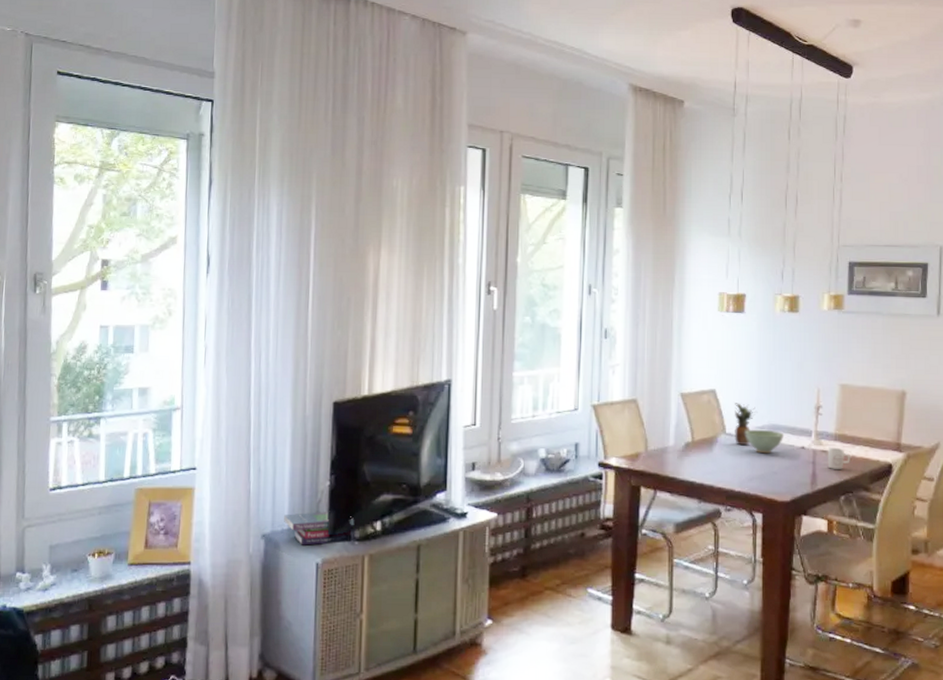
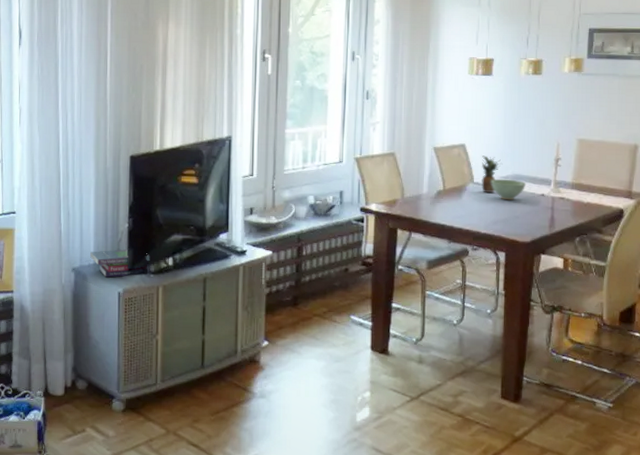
mug: present [827,448,850,469] -> none [564,195,586,214]

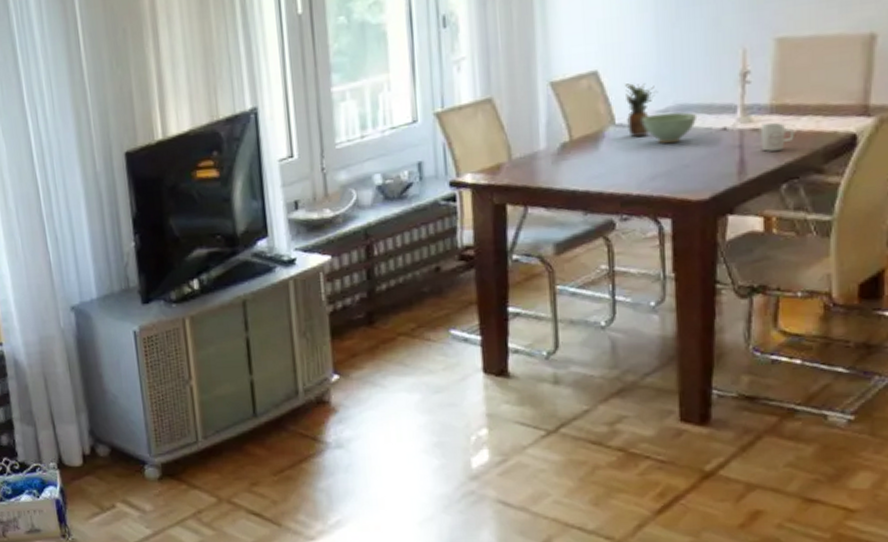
books: present [90,249,150,278] -> none [91,275,170,314]
mug: none [564,195,586,214] -> present [760,123,794,152]

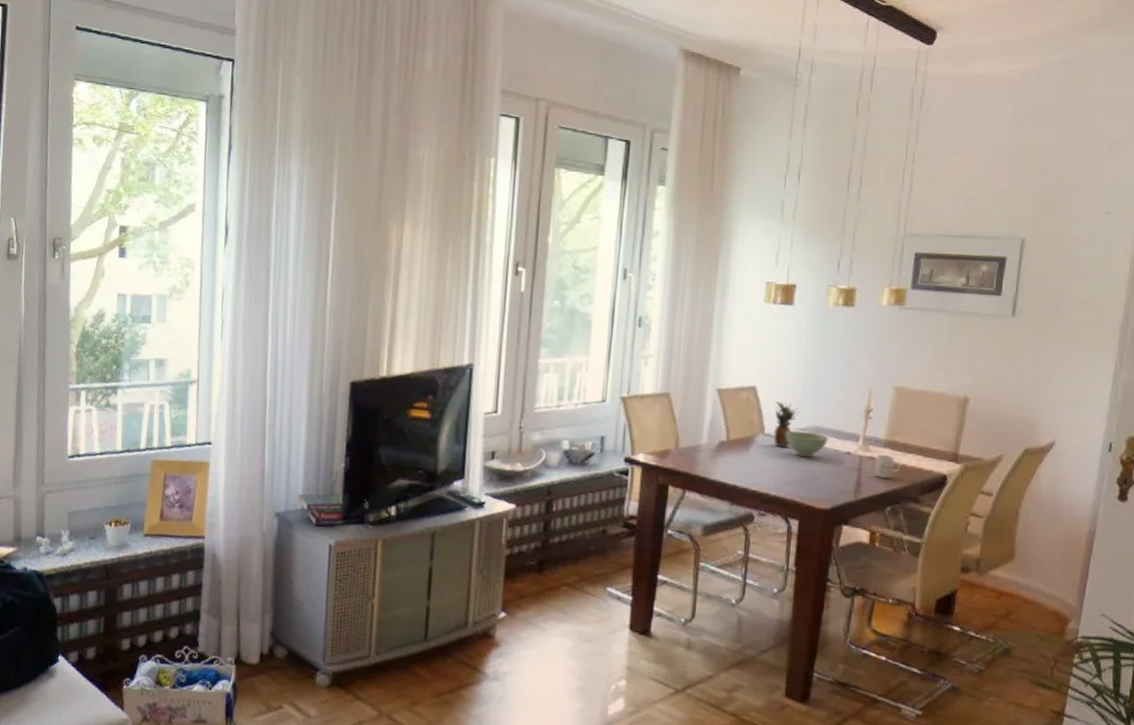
books: none [91,275,170,314] -> present [298,493,369,527]

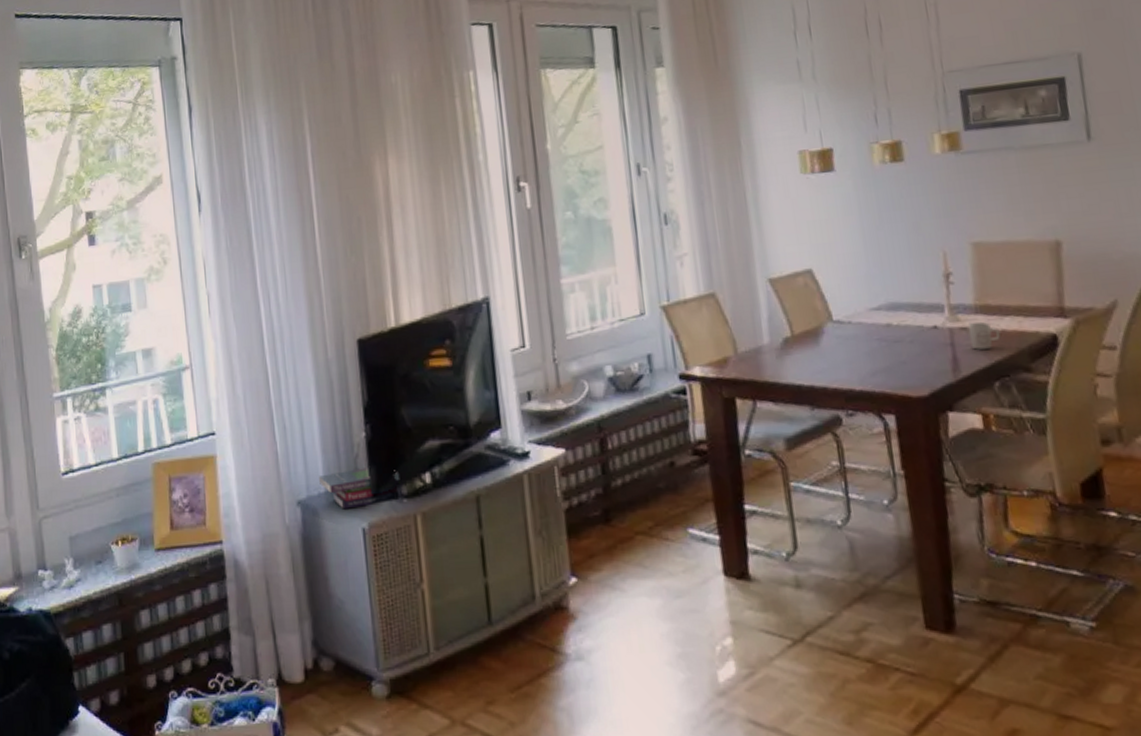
fruit: present [773,402,801,447] -> none [839,282,870,333]
bowl: present [785,430,829,458] -> none [856,310,909,341]

